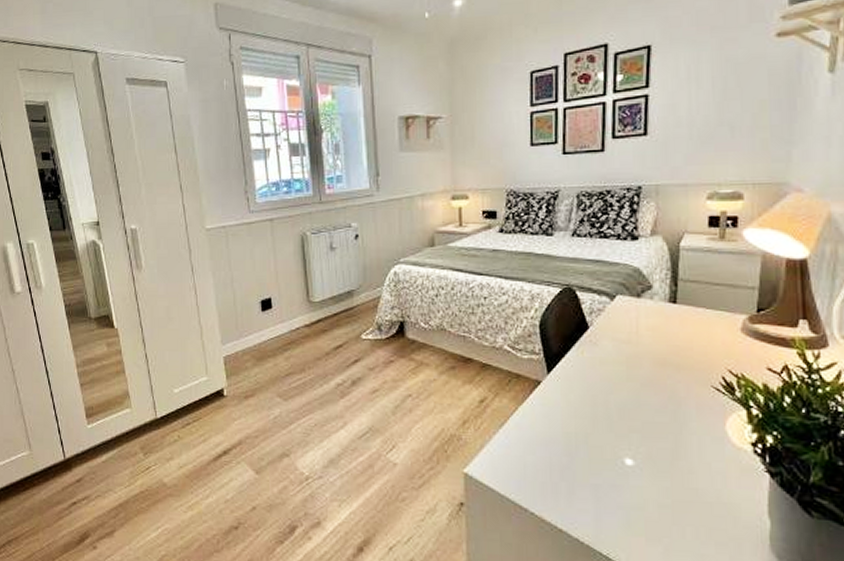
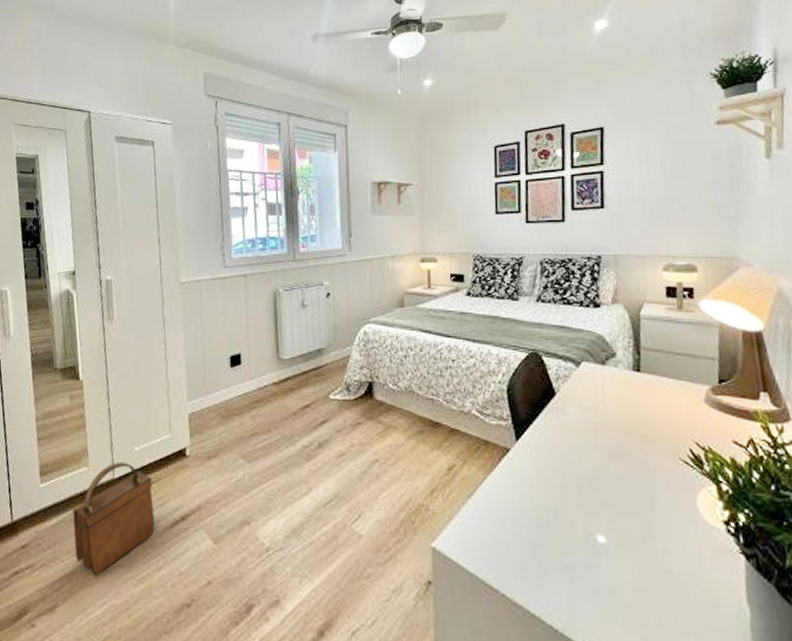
handbag: none [121,402,199,505] -> present [72,461,155,577]

